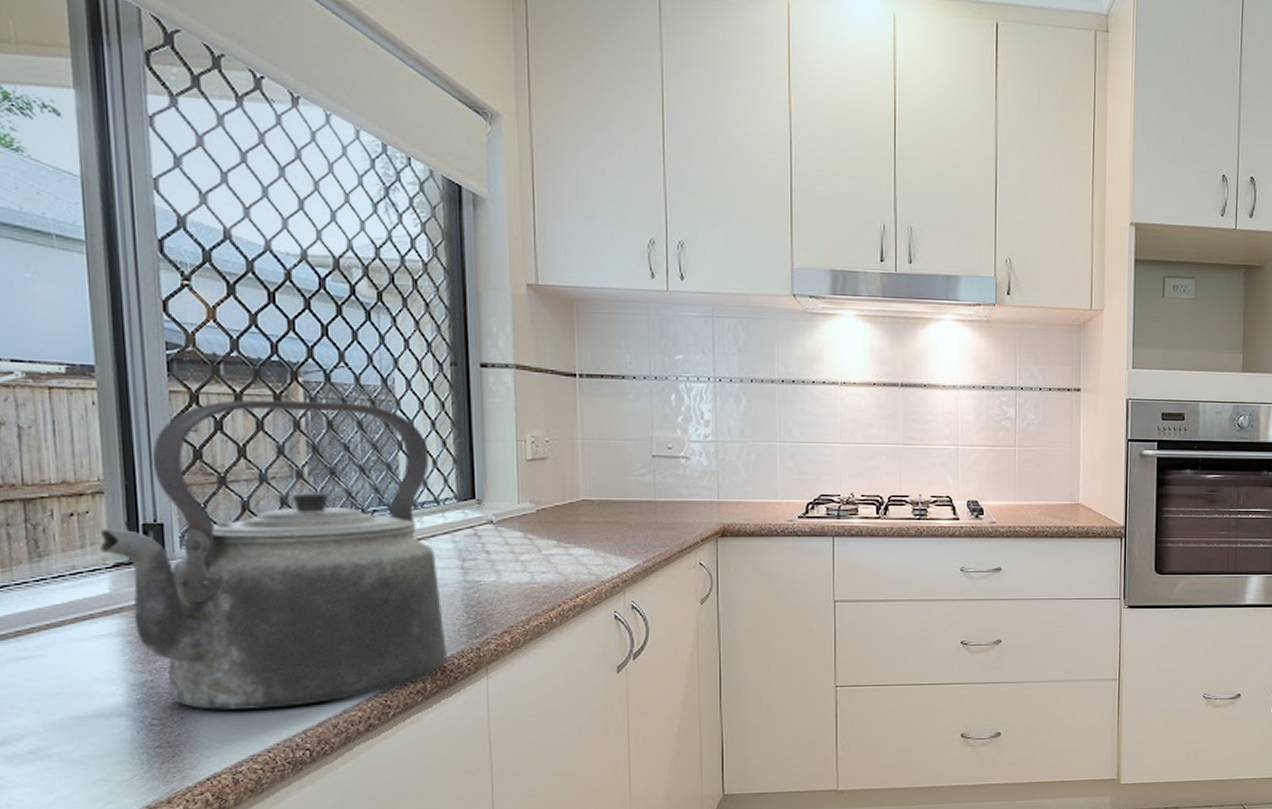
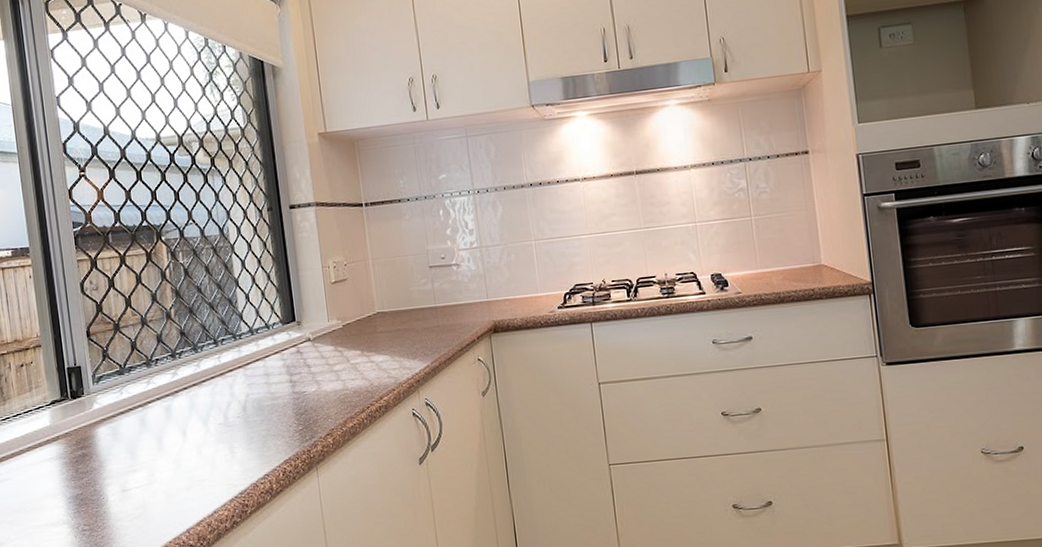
kettle: present [99,399,447,710] -> none [40,252,286,516]

